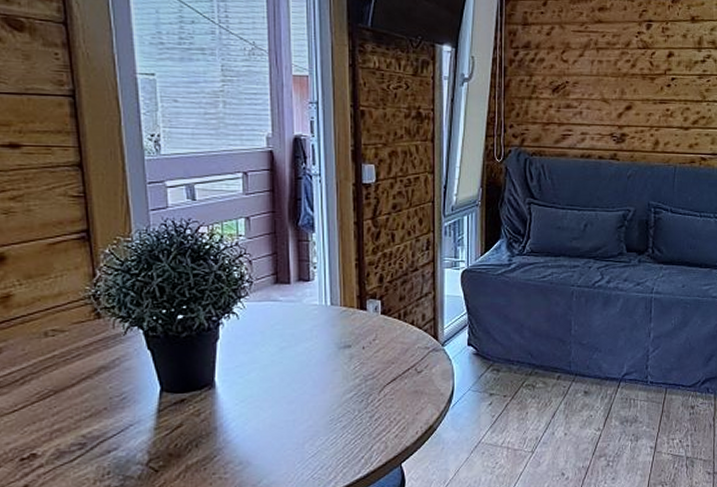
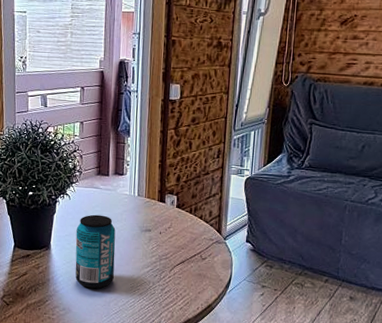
beverage can: none [250,334,307,431] -> present [75,214,116,289]

